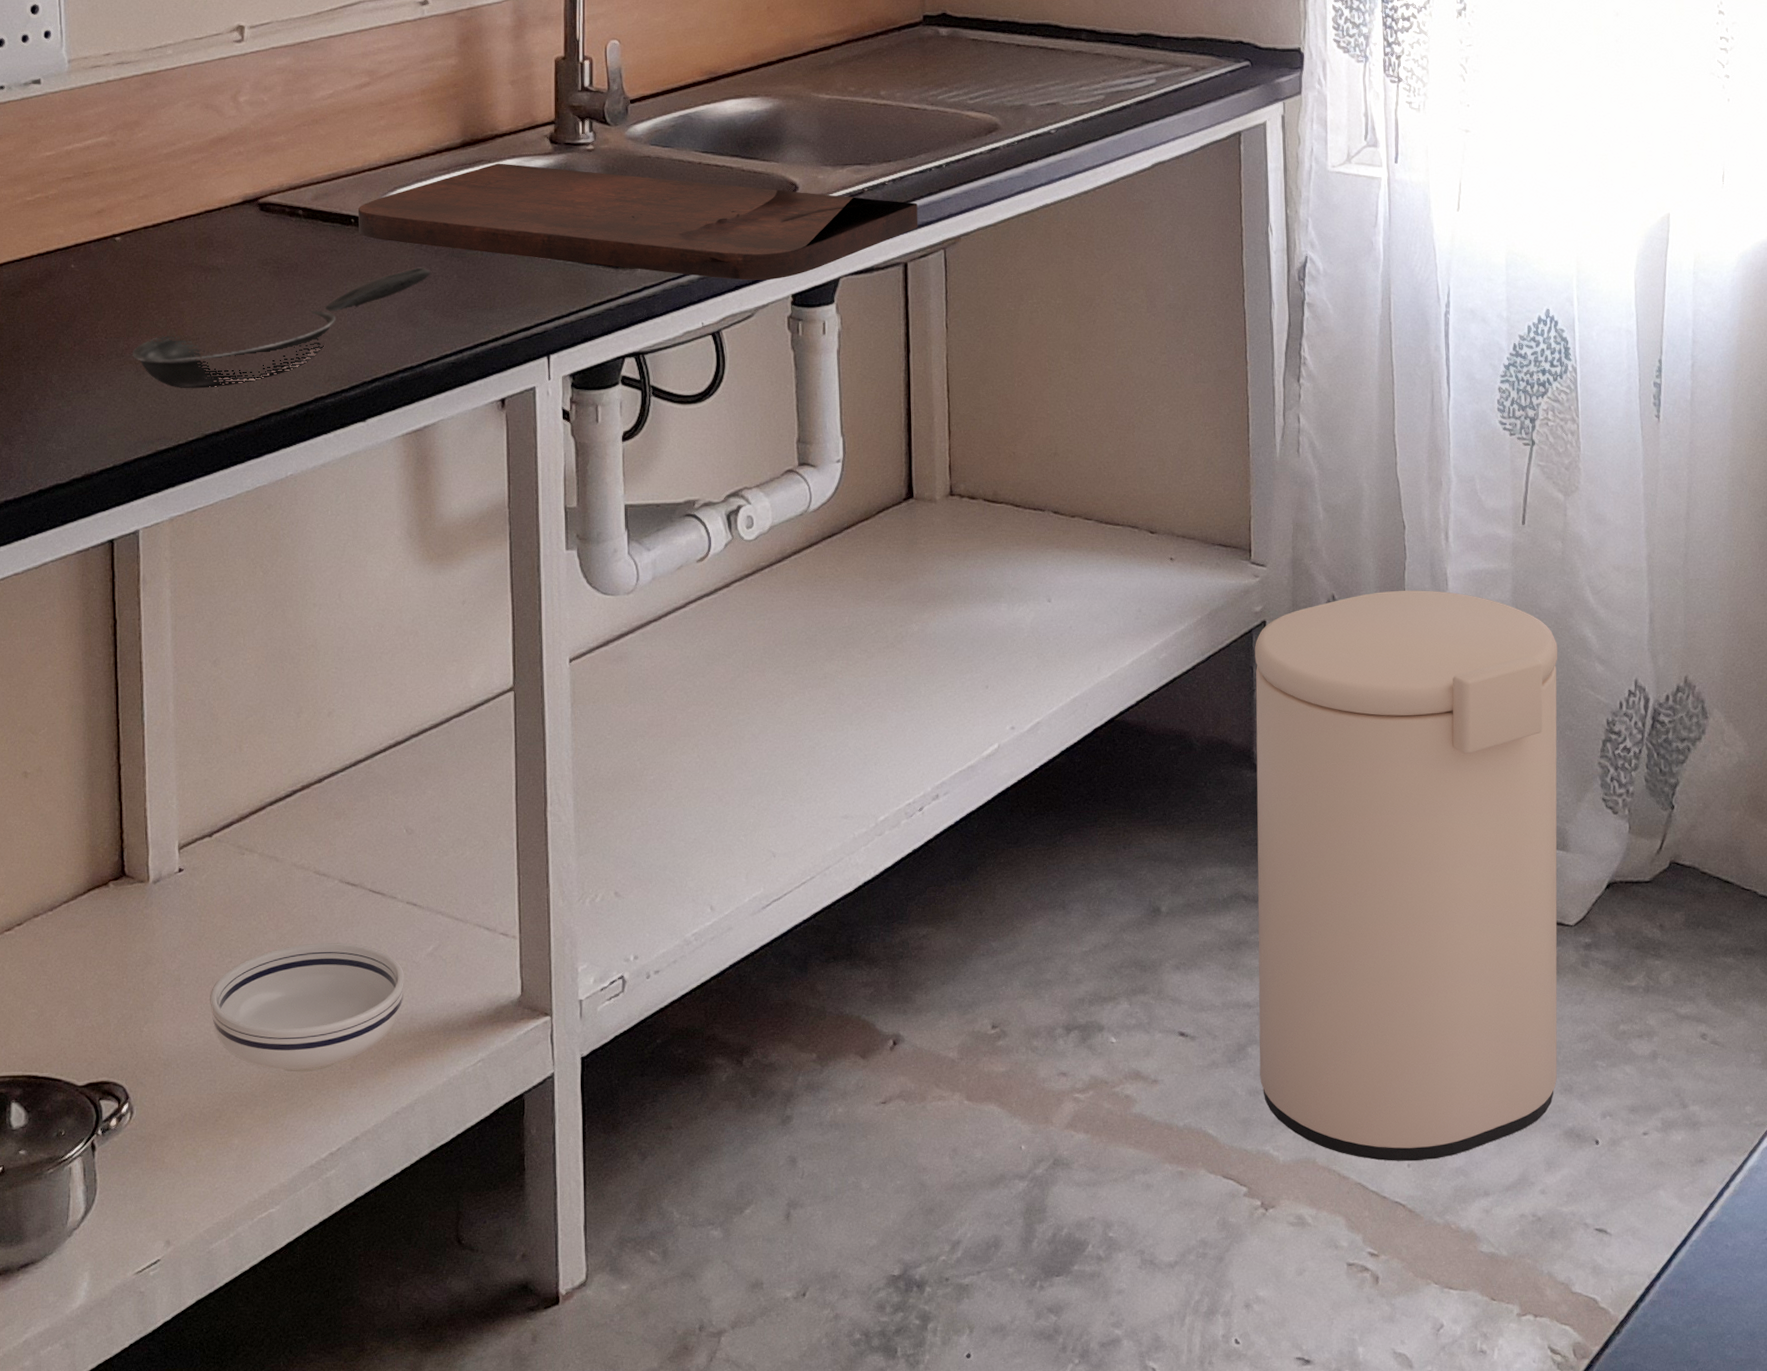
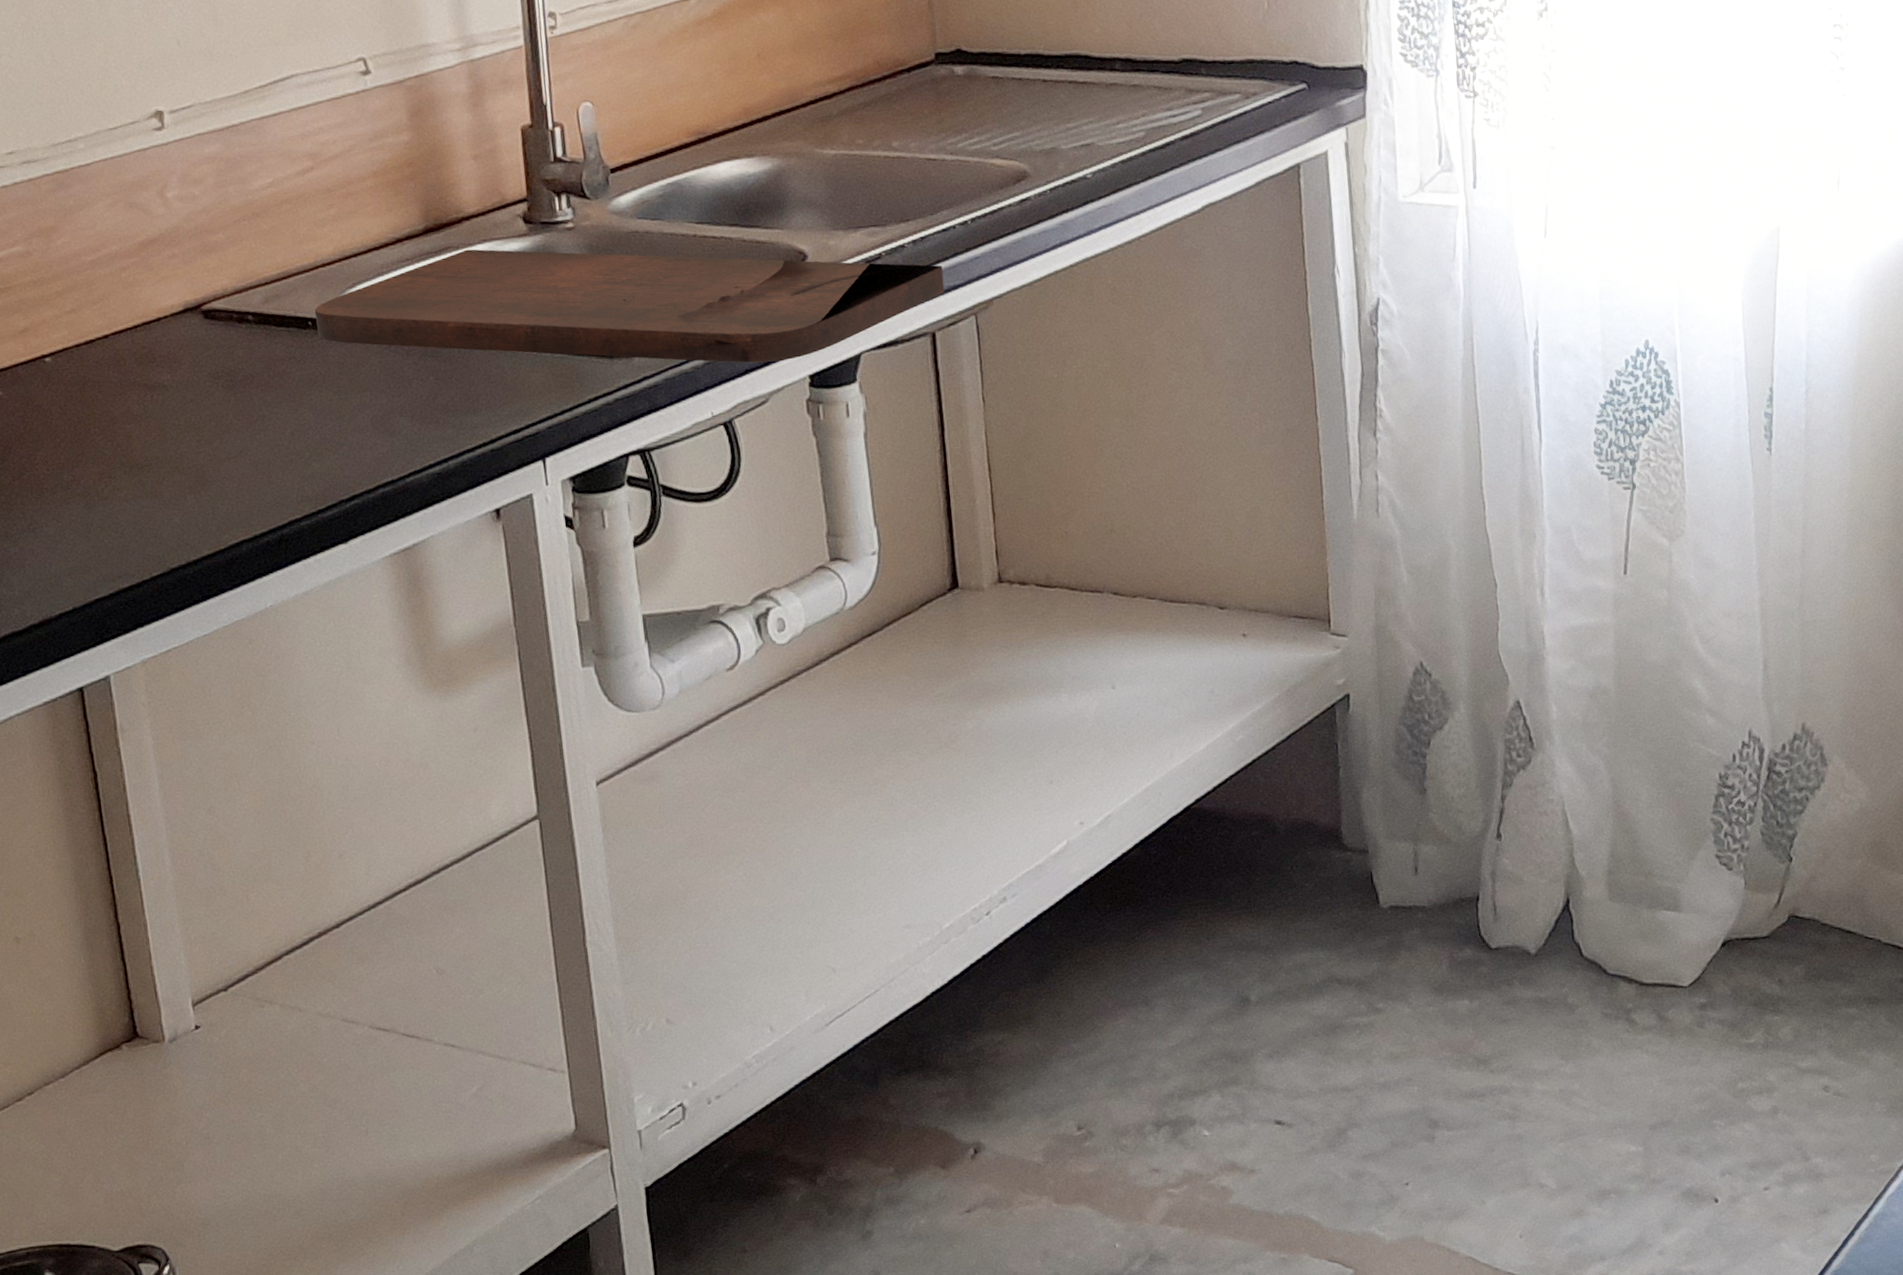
frying pan: present [132,267,431,389] -> none [78,370,404,520]
bowl: present [210,942,405,1072] -> none [243,1089,451,1223]
pedal bin: present [1254,590,1558,1161] -> none [1338,650,1674,1234]

